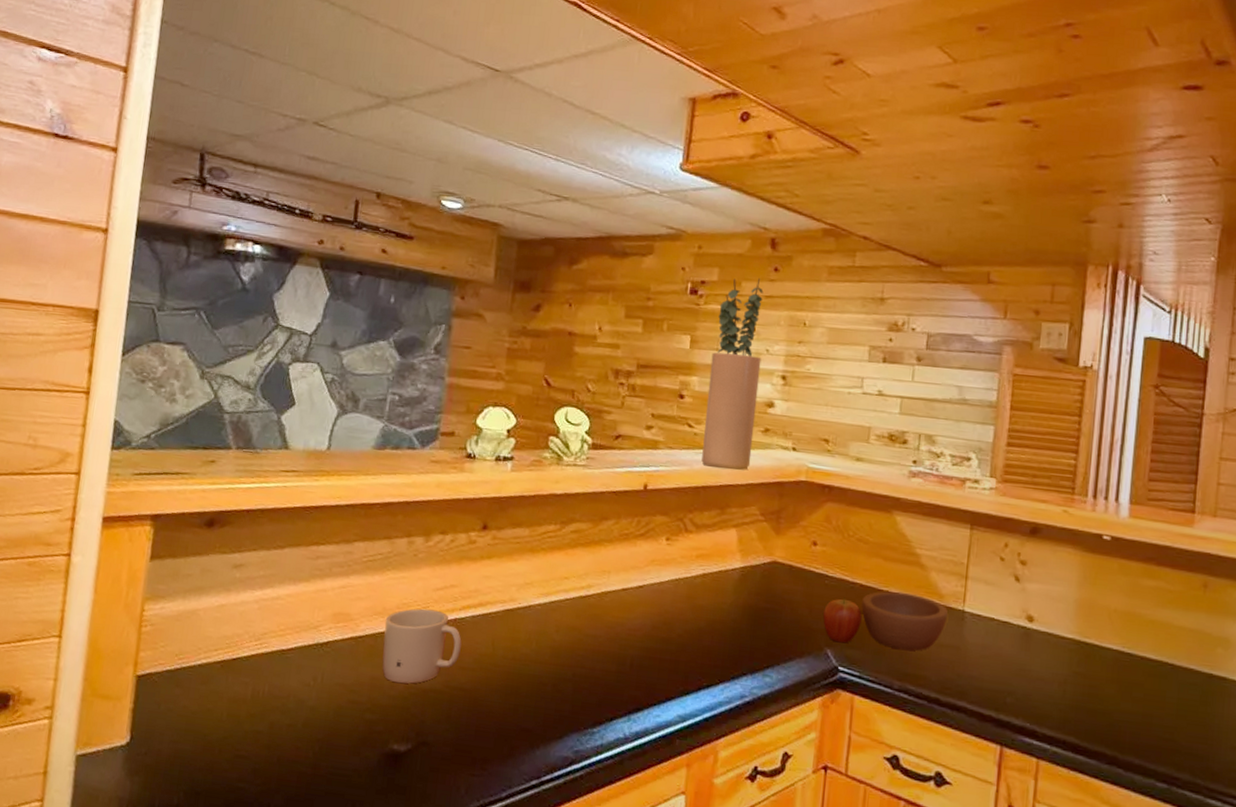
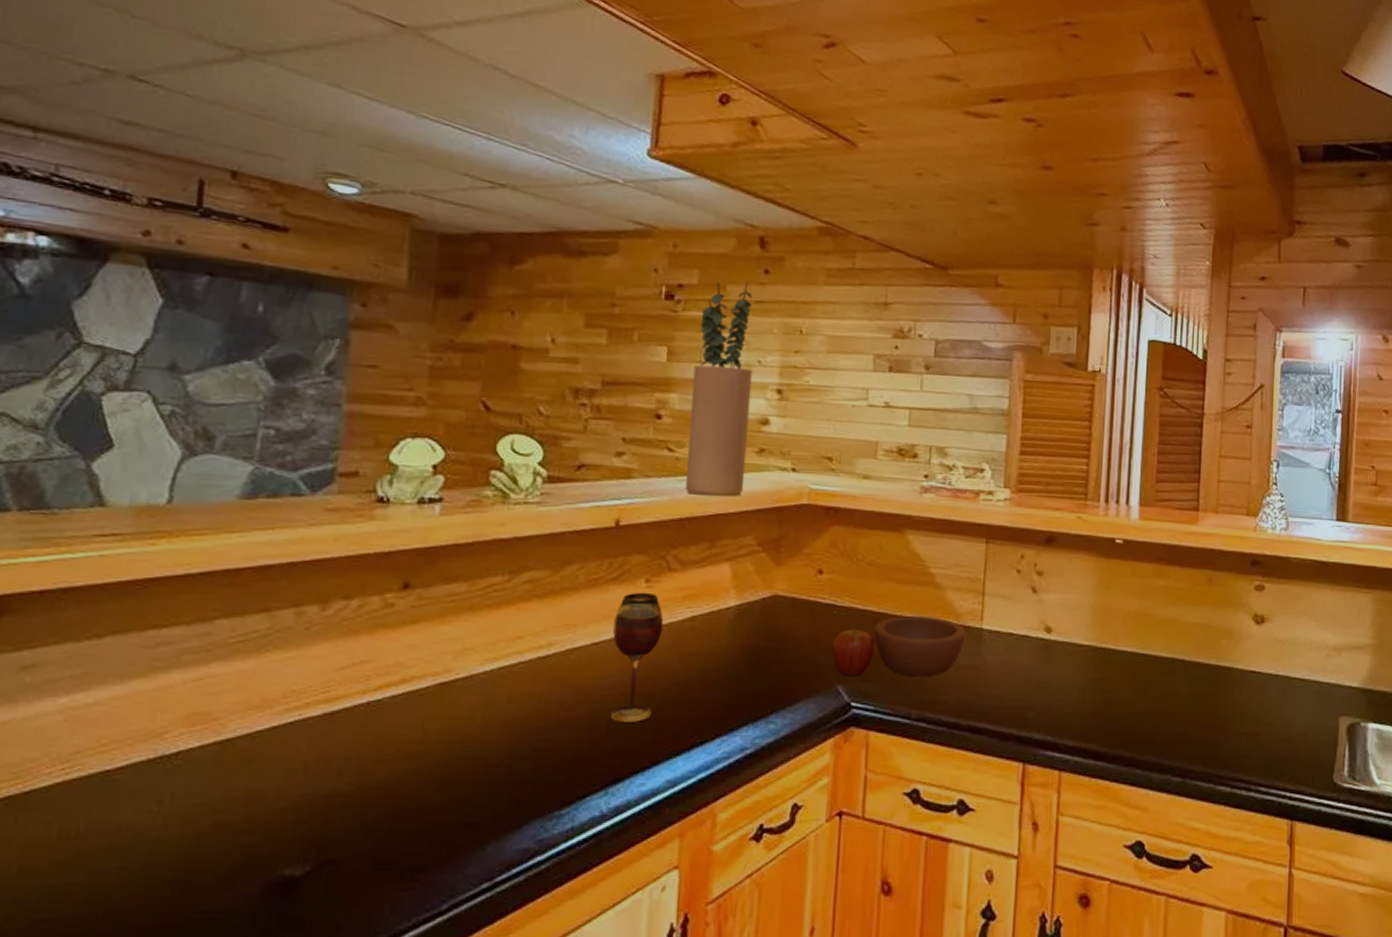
mug: present [382,608,462,684] -> none [263,694,379,792]
wineglass: none [634,548,680,661] -> present [609,592,664,722]

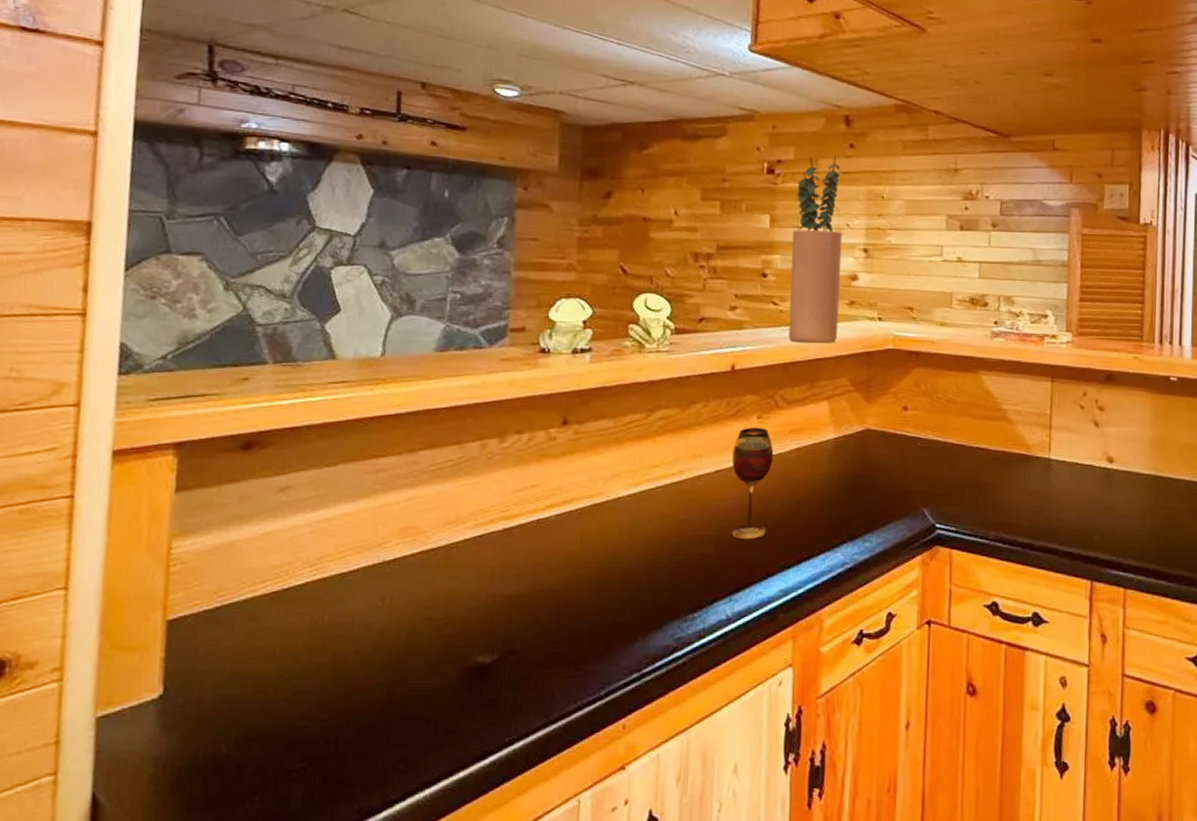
fruit: present [832,627,875,677] -> none [918,457,955,501]
bowl: present [874,615,965,677] -> none [954,447,1035,502]

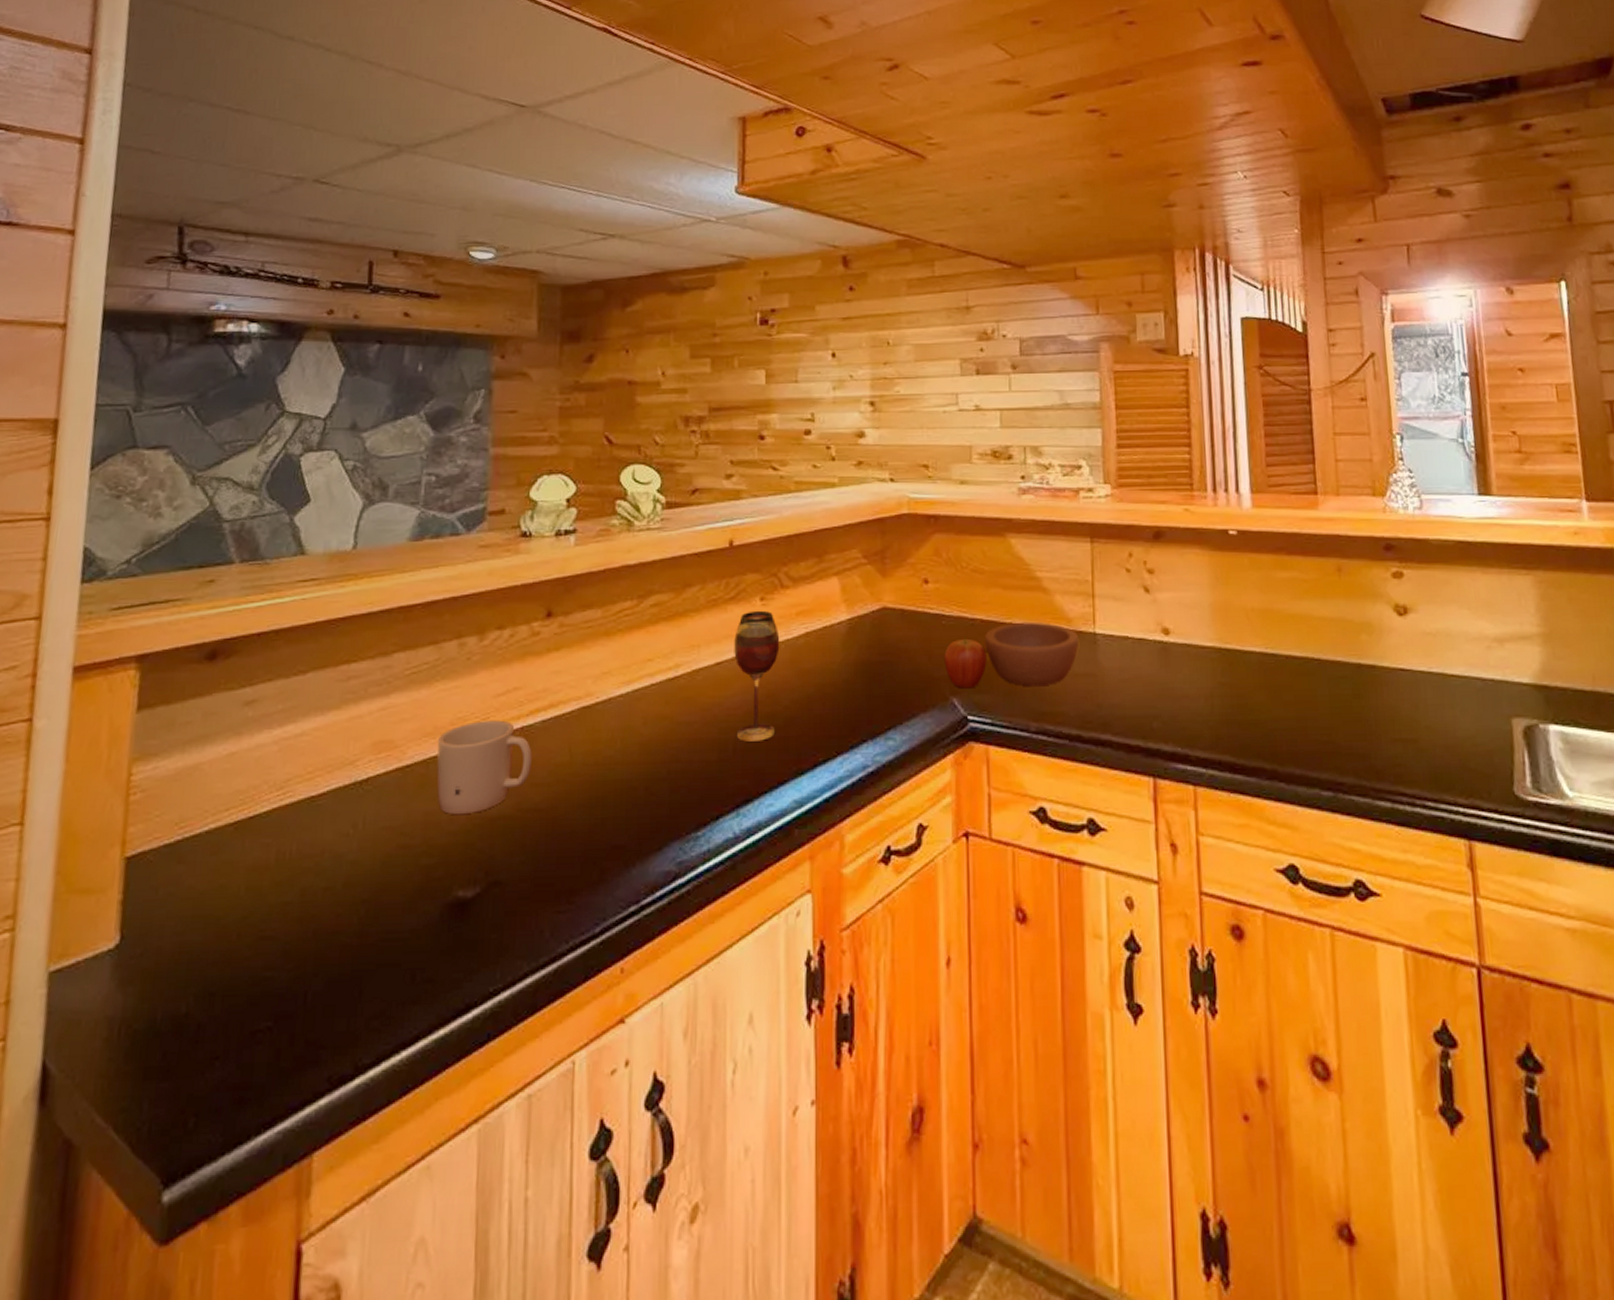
mug: none [459,512,547,593] -> present [436,720,532,815]
vase: present [789,155,843,344] -> none [790,300,846,512]
fruit: none [918,457,955,501] -> present [944,637,987,689]
bowl: none [954,447,1035,502] -> present [985,621,1078,687]

